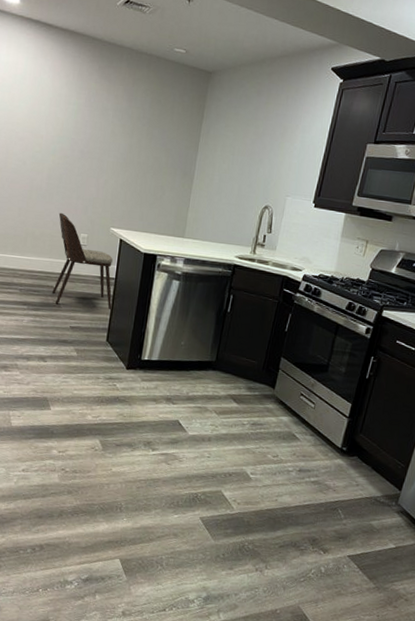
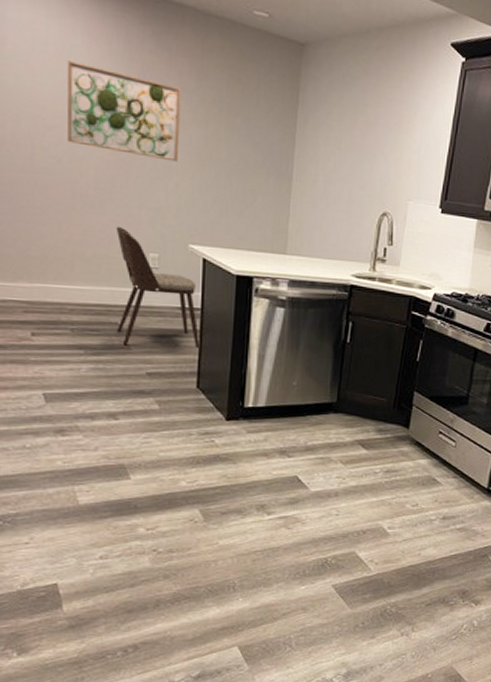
wall art: none [31,90,115,164] -> present [66,61,181,162]

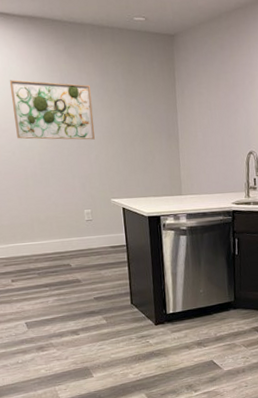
dining chair: present [115,226,200,349] -> none [58,194,129,280]

